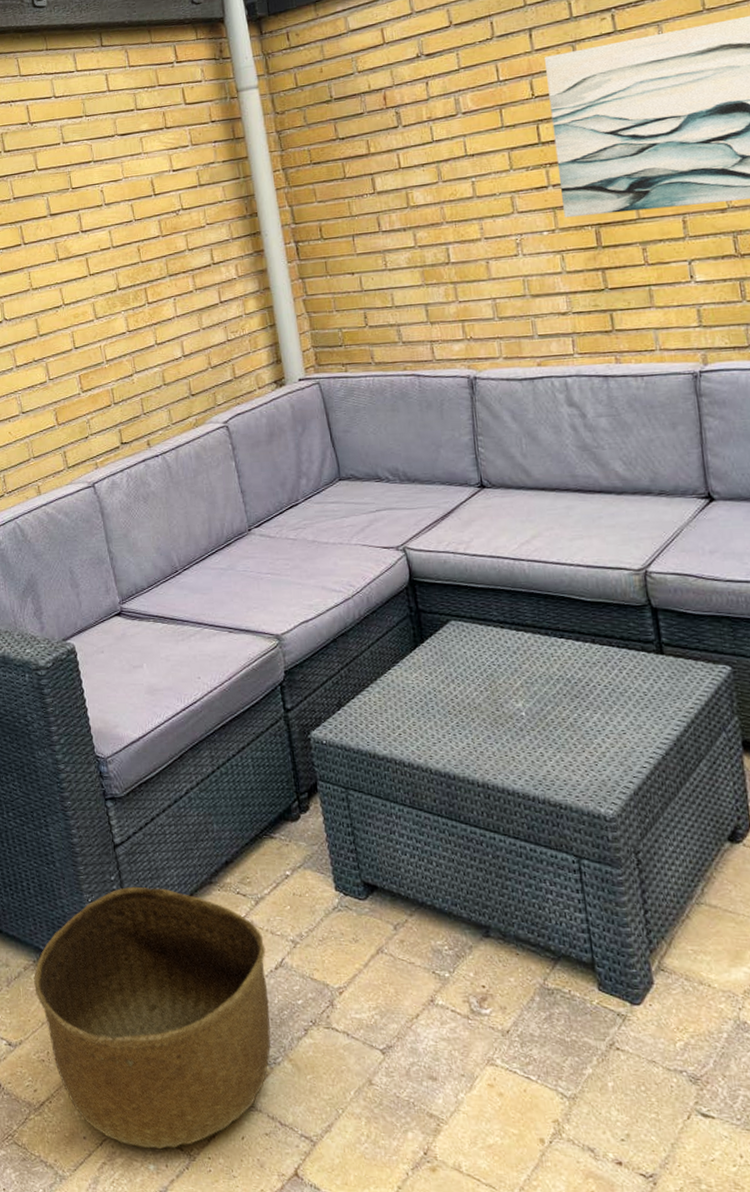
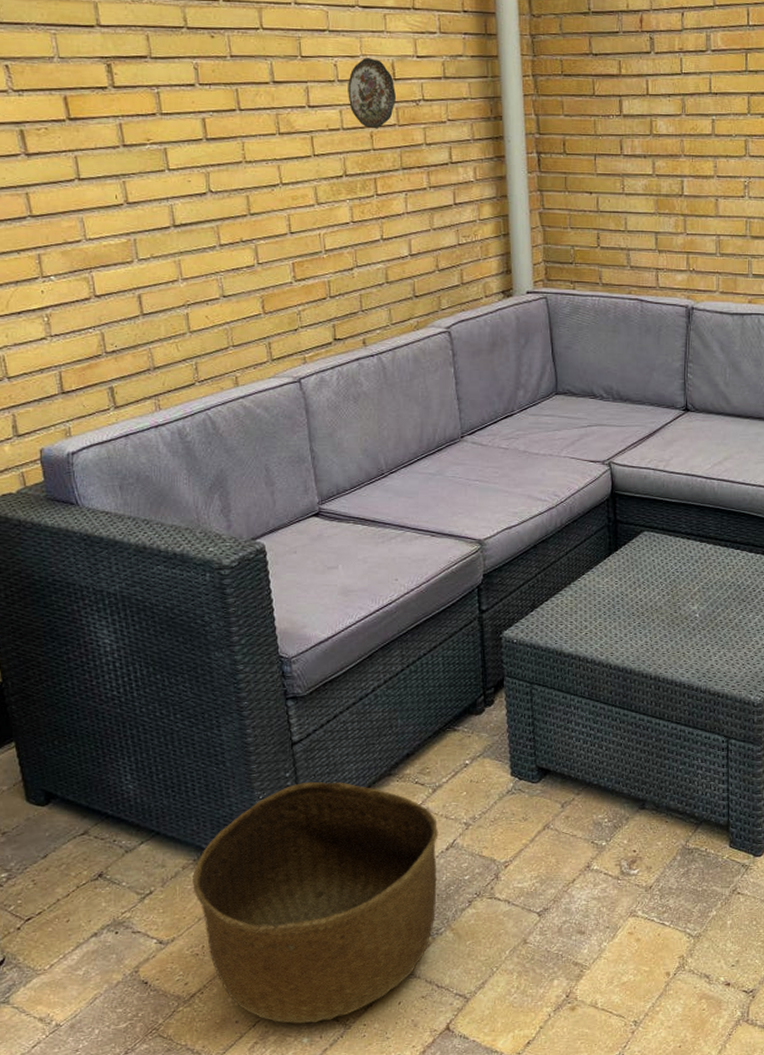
decorative plate: none [114,179,158,243] -> present [348,58,396,129]

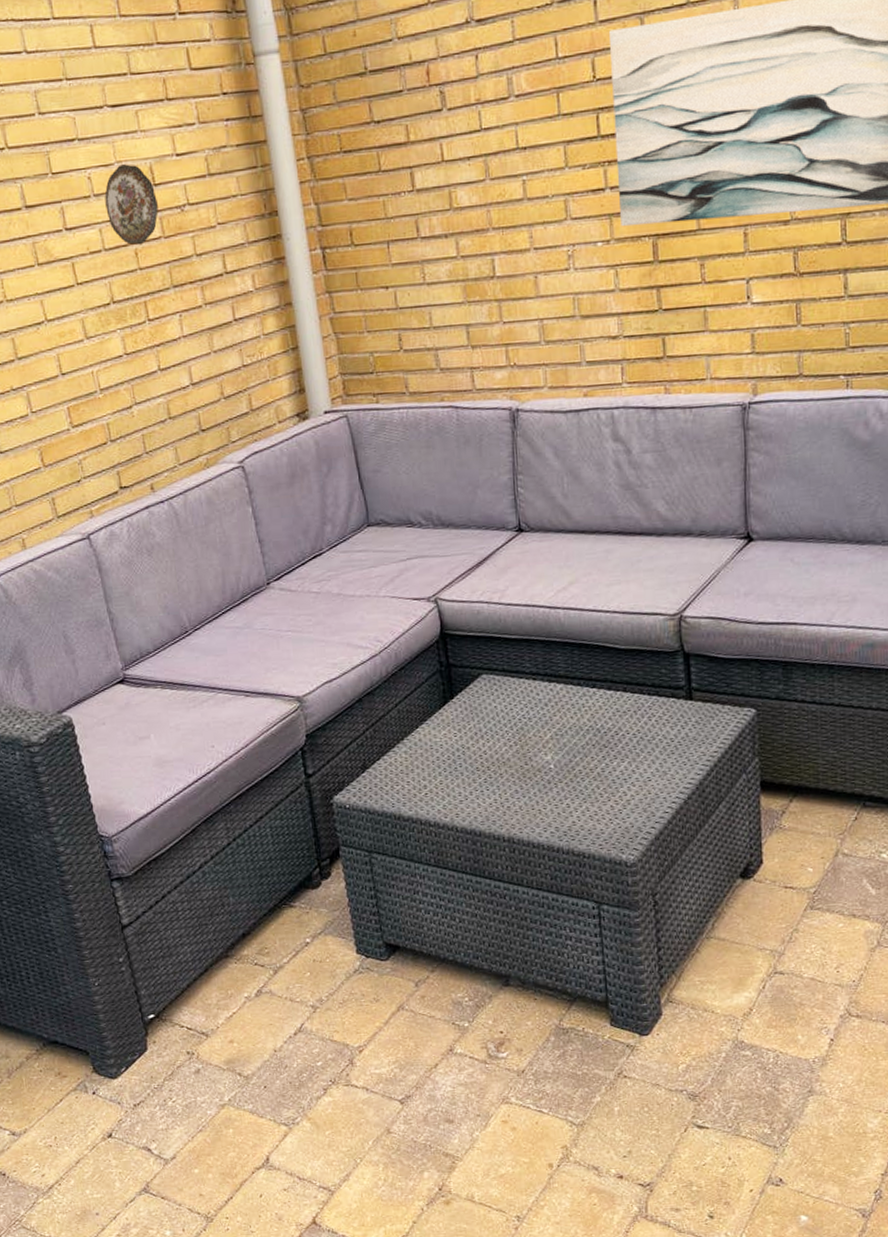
basket: present [193,781,439,1024] -> none [37,966,290,1217]

